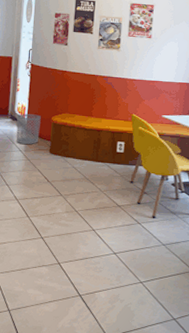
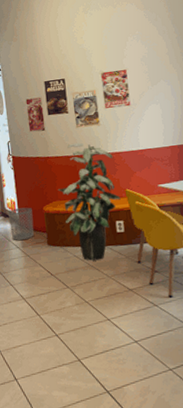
indoor plant: none [69,62,127,175] -> present [57,142,121,261]

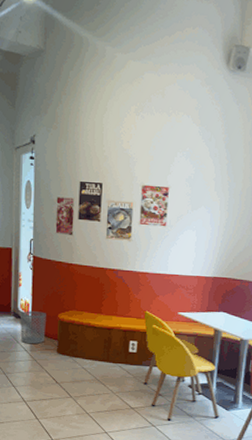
indoor plant: present [57,142,121,261] -> none [76,254,139,376]

